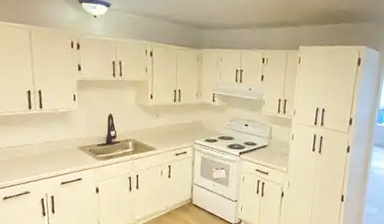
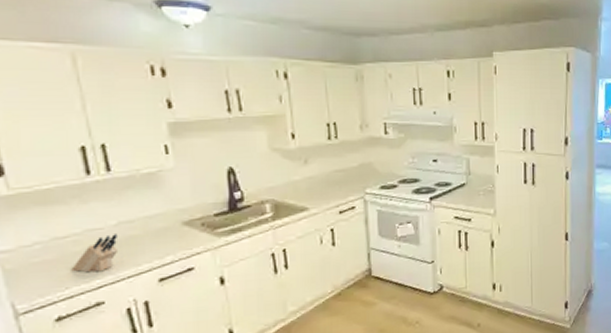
knife block: none [14,149,42,172] -> present [71,234,119,273]

